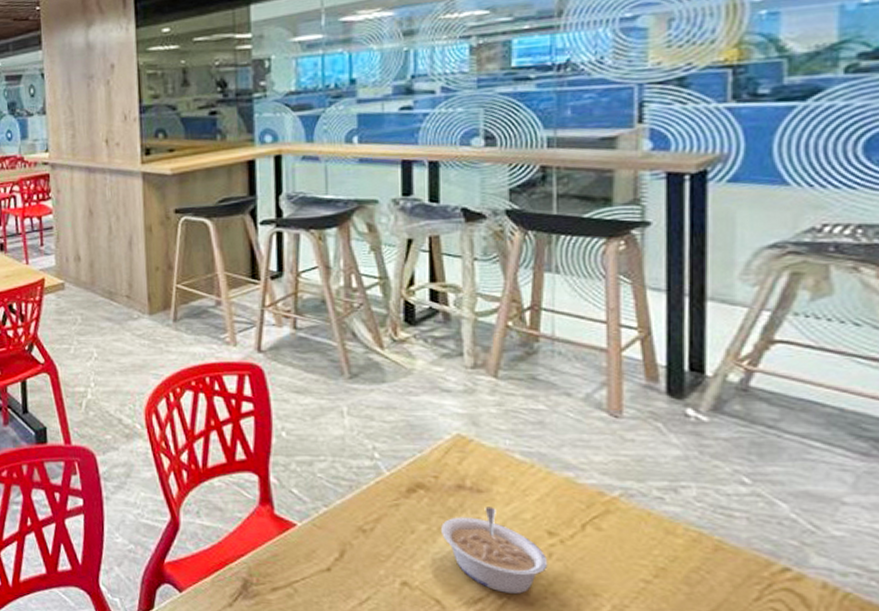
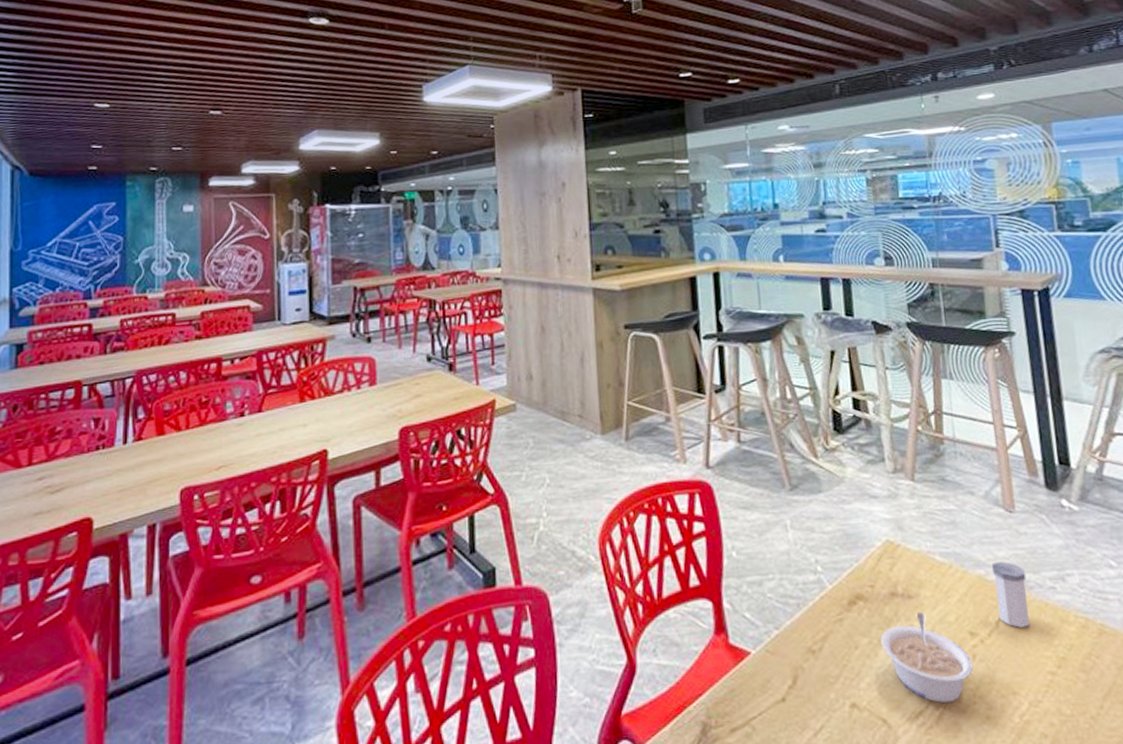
salt shaker: none [585,467,627,534] -> present [992,562,1030,628]

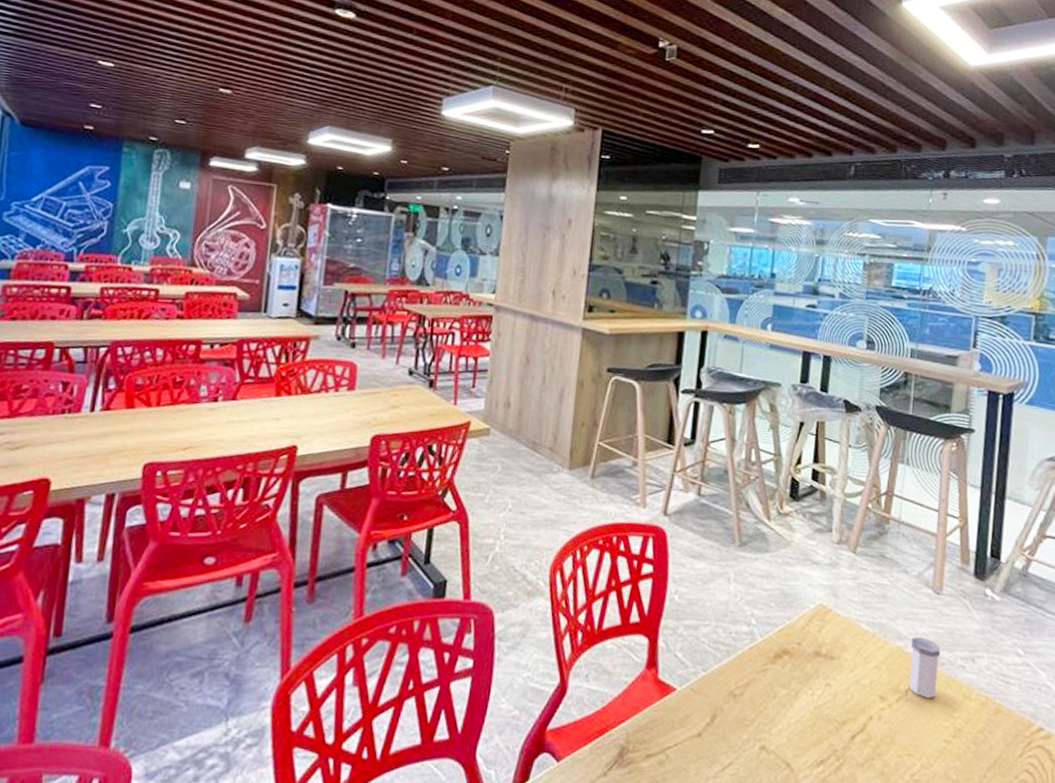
legume: present [881,612,974,704] -> none [798,673,878,757]

